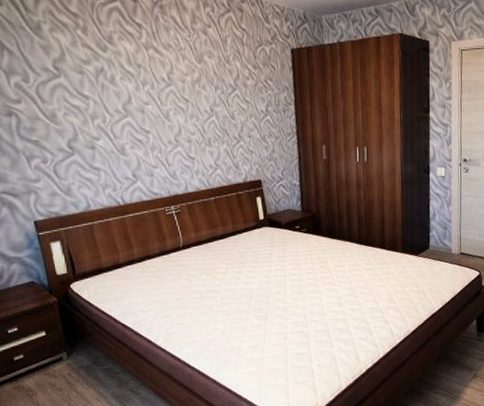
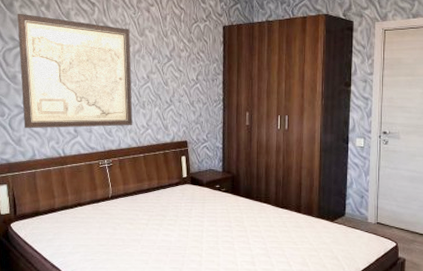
wall art: none [47,38,199,176] -> present [17,13,133,129]

